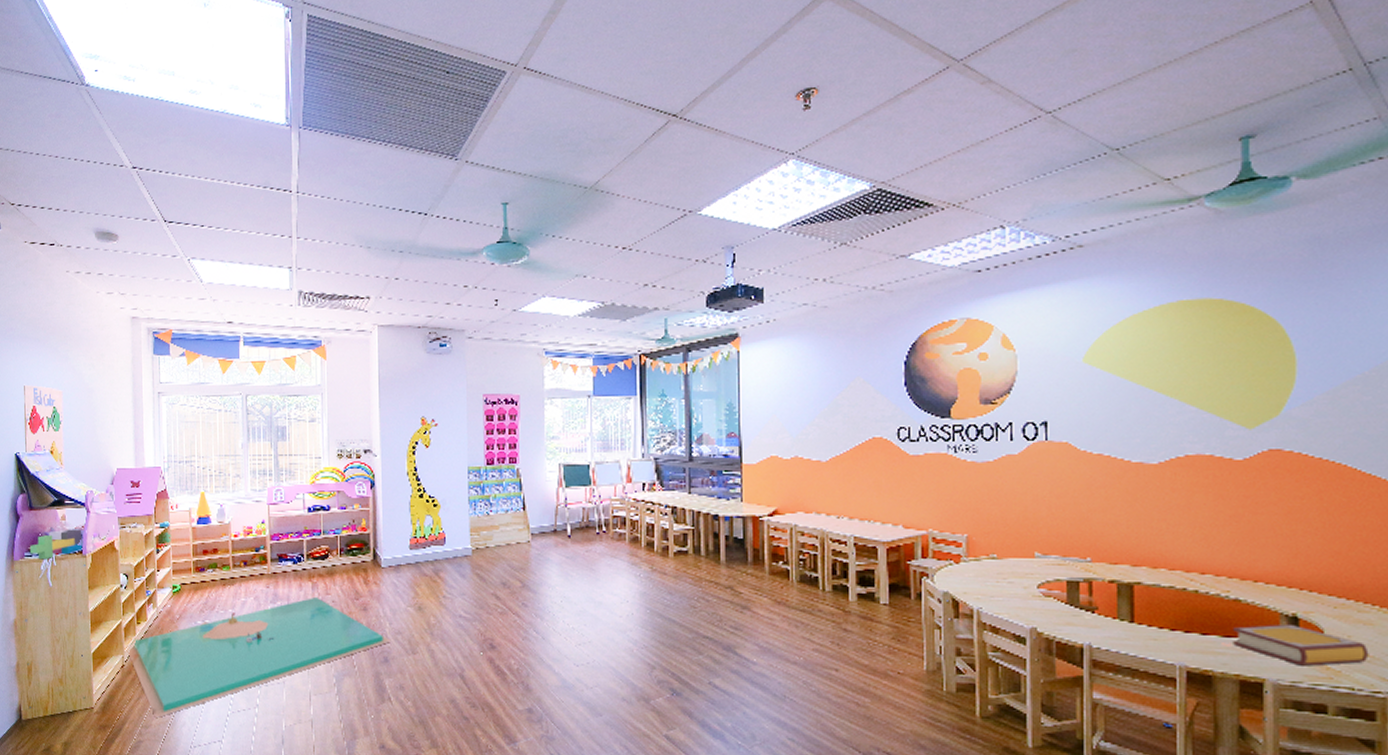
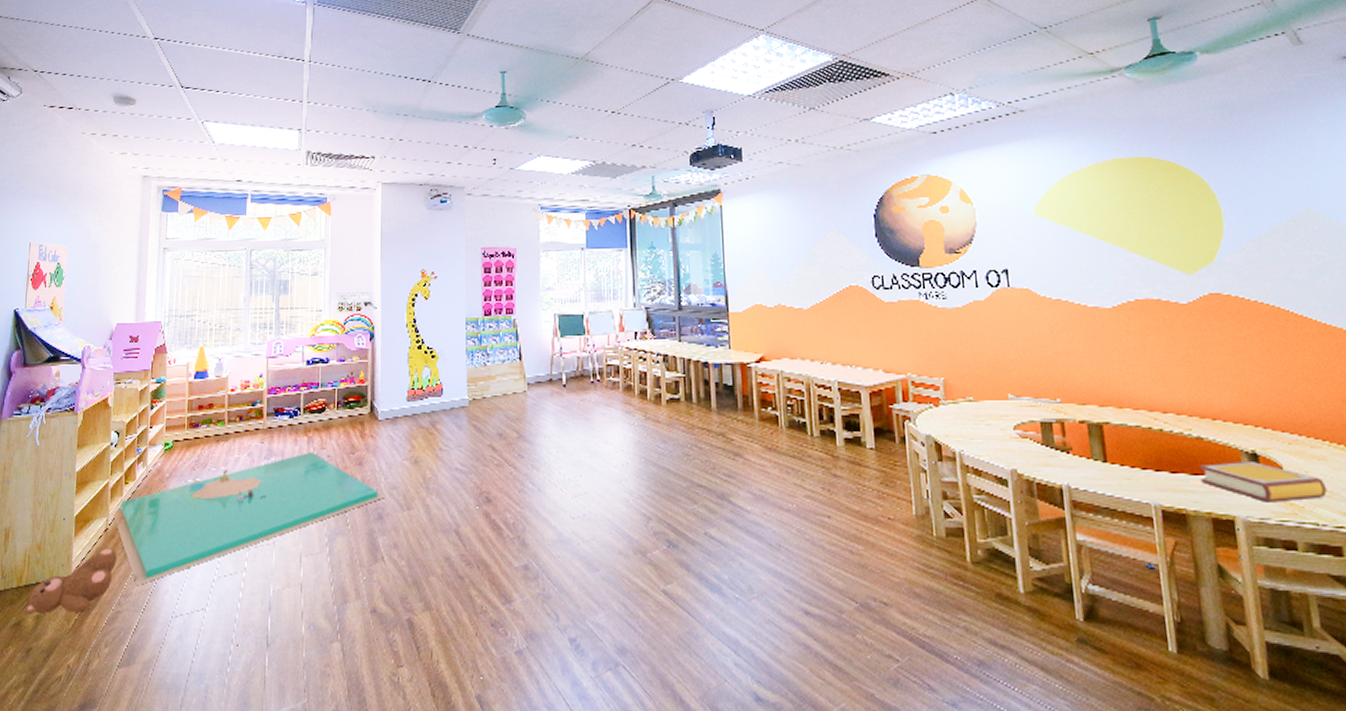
toy building blocks: present [30,529,83,560] -> none [20,385,76,418]
teddy bear: none [53,683,136,742] -> present [25,548,118,615]

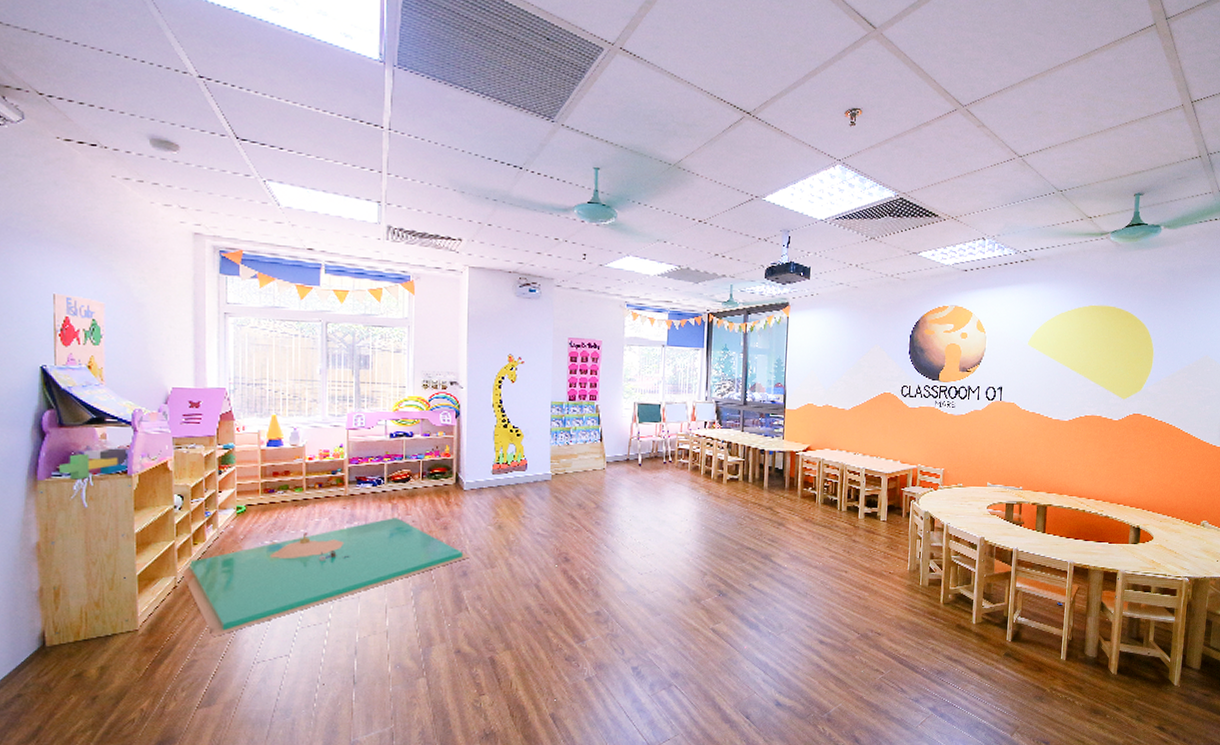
toy building blocks: none [20,385,76,418] -> present [59,448,127,480]
teddy bear: present [25,548,118,615] -> none [86,604,190,667]
book: present [1199,460,1327,502] -> none [1102,532,1176,561]

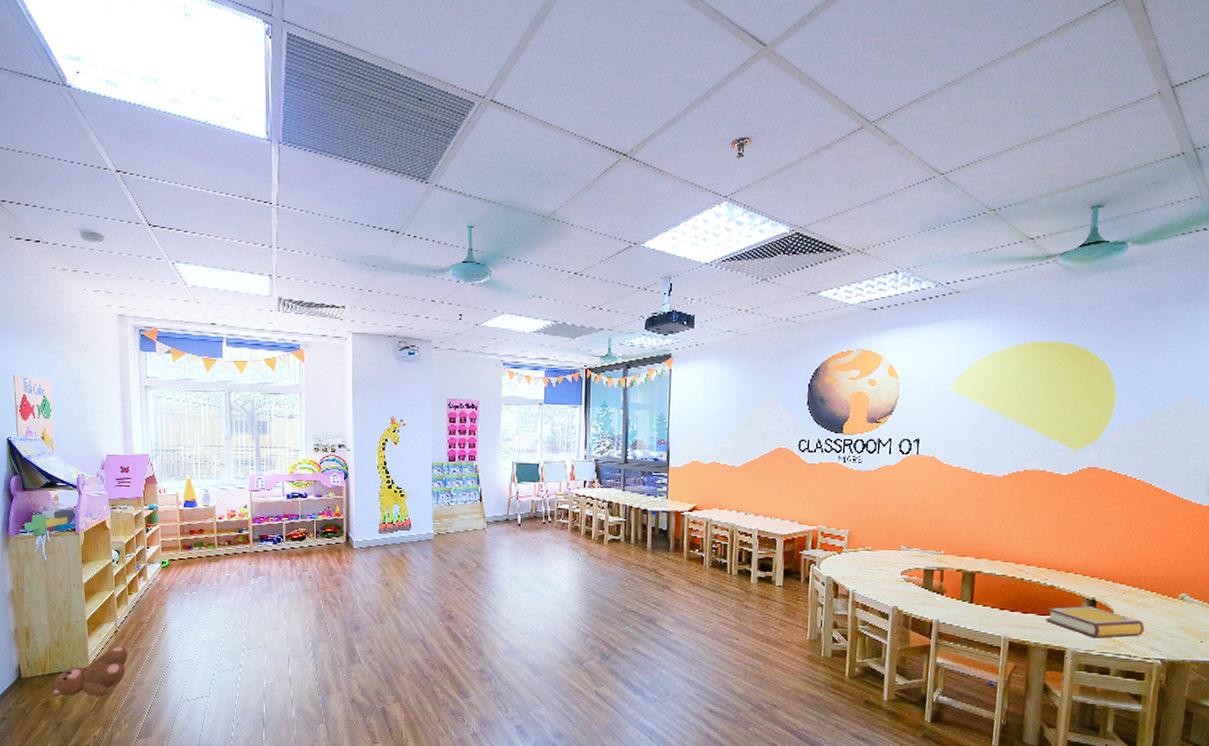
teddy bear: none [86,604,190,667] -> present [51,646,129,697]
play mat: present [181,517,470,636] -> none [120,573,361,676]
book: none [1102,532,1176,561] -> present [1046,605,1145,638]

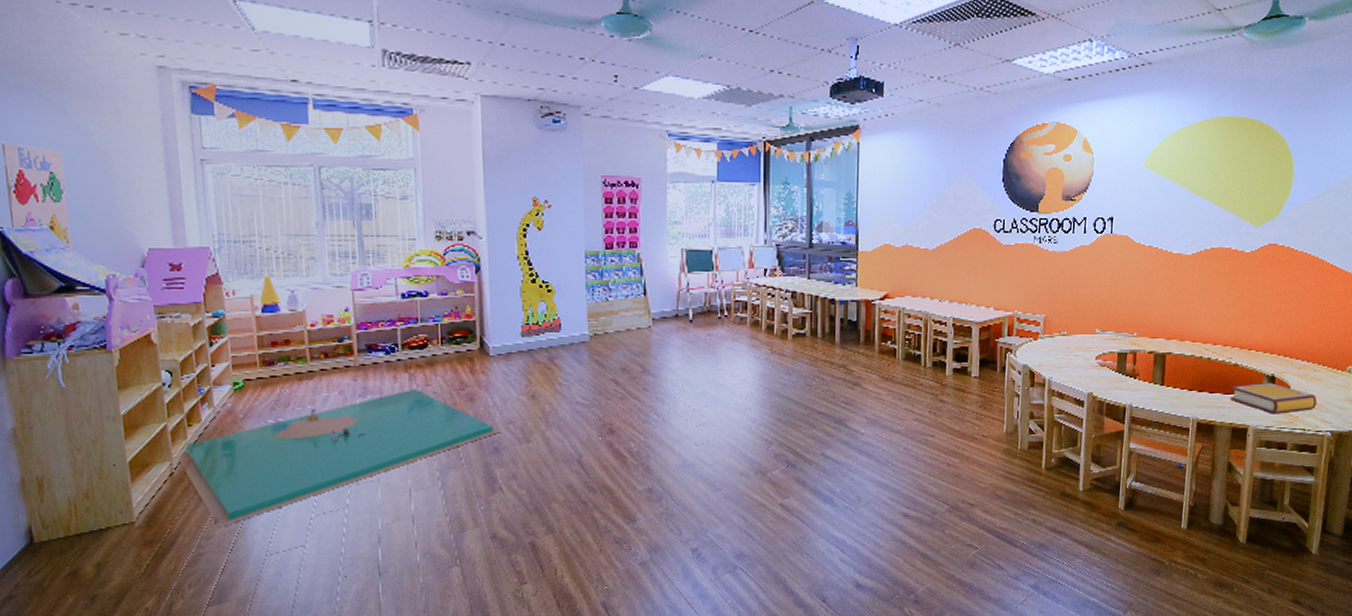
toy building blocks: present [24,508,75,536] -> none [29,320,106,357]
teddy bear: present [51,646,129,697] -> none [80,492,191,564]
play mat: none [120,573,361,676] -> present [176,388,501,527]

